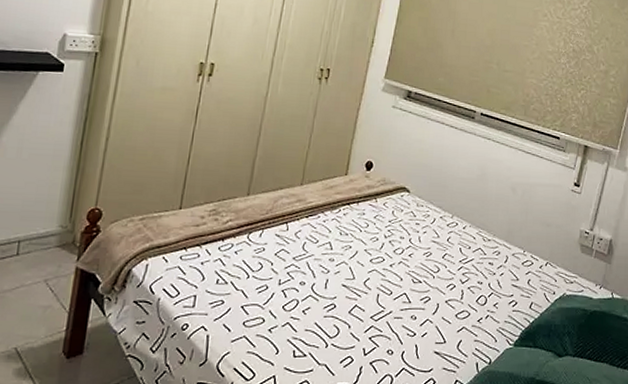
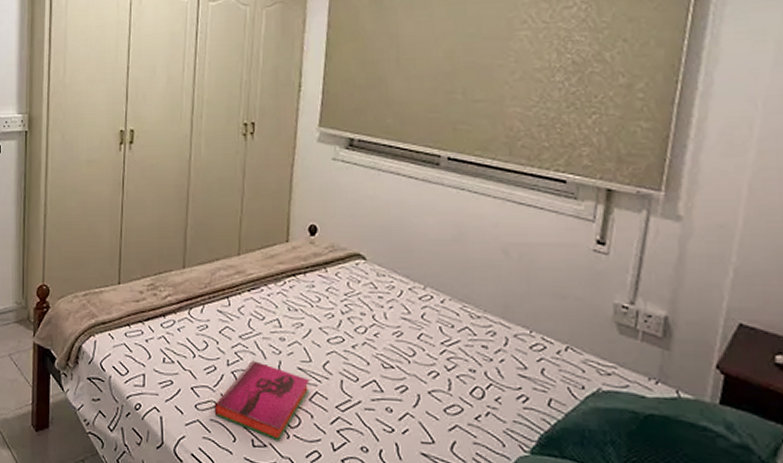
hardback book: none [261,279,351,349] -> present [214,360,310,440]

